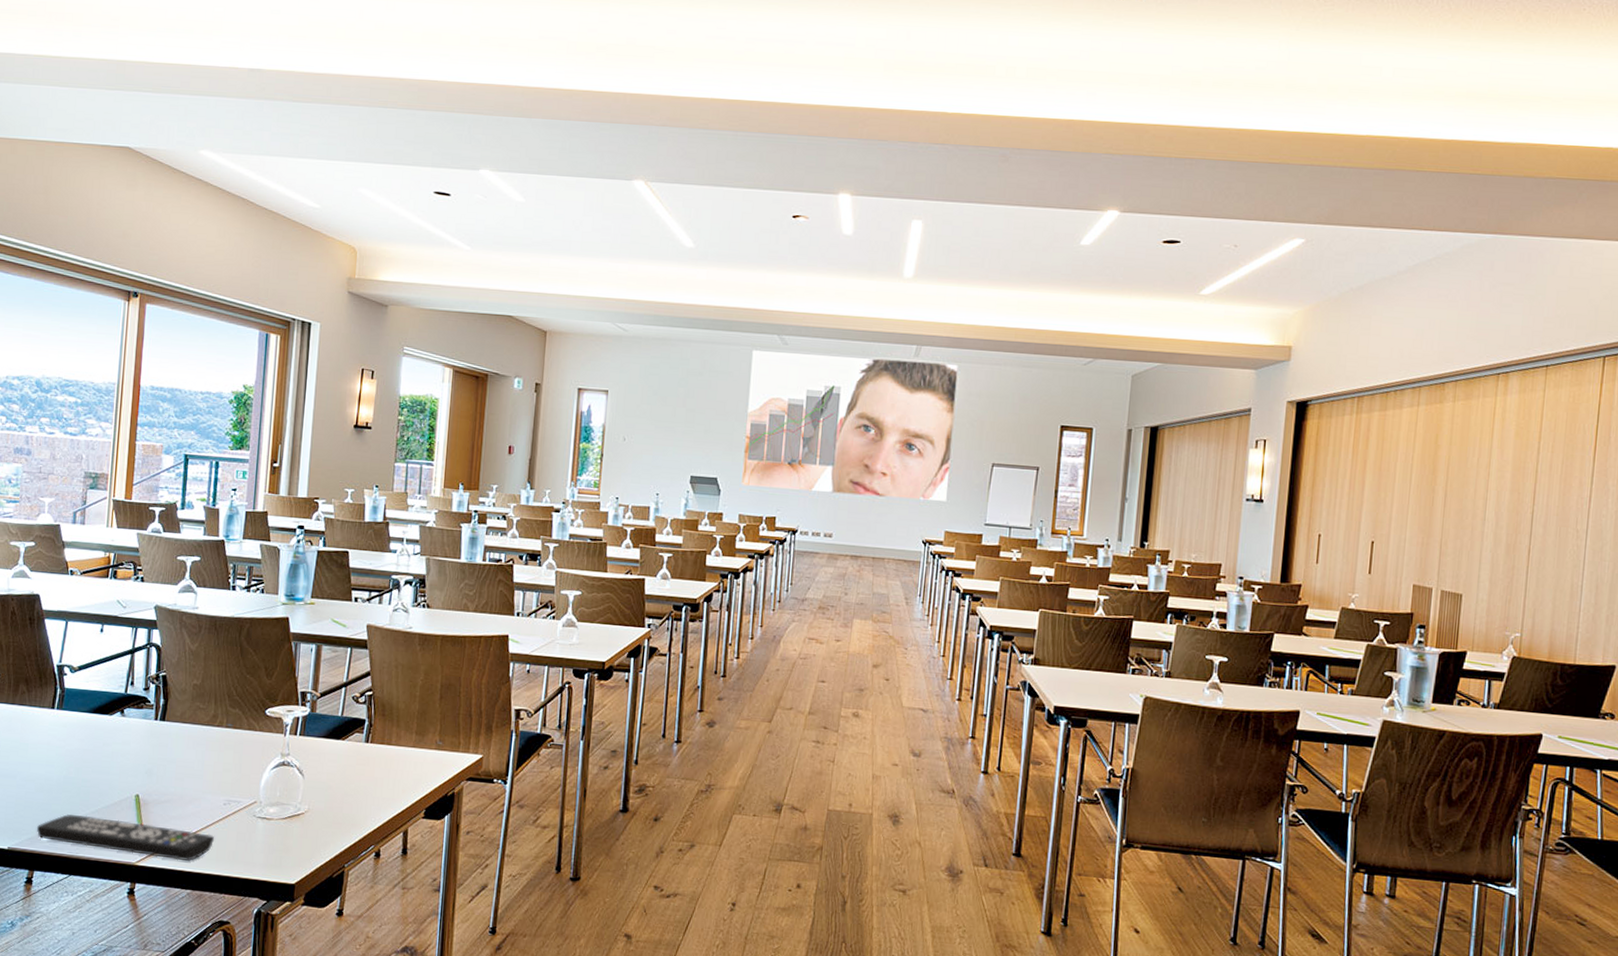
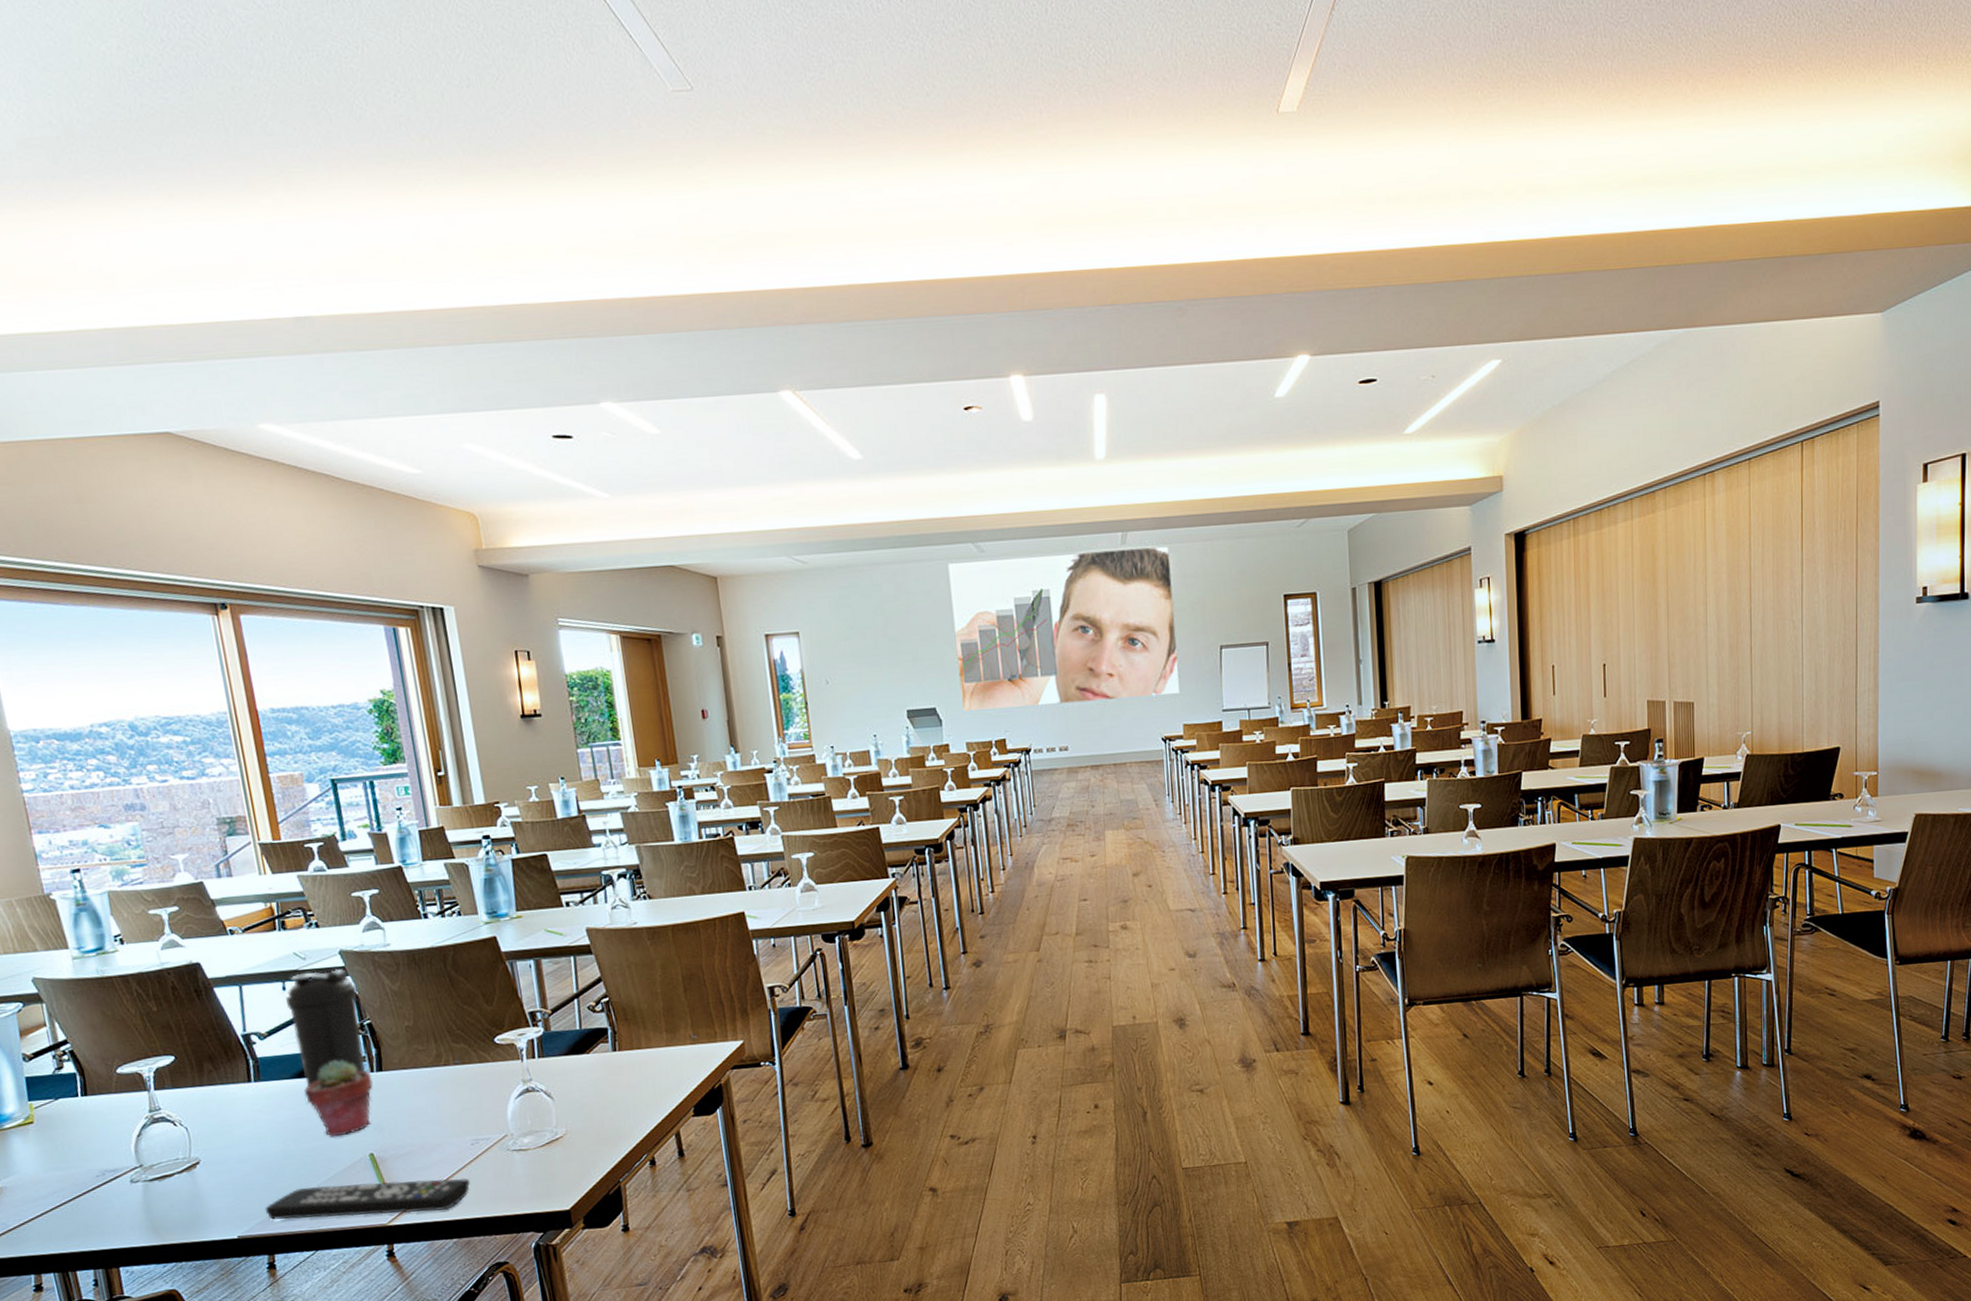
potted succulent: none [94,702,155,773] -> present [304,1059,373,1137]
water bottle: none [99,619,161,723] -> present [286,969,365,1087]

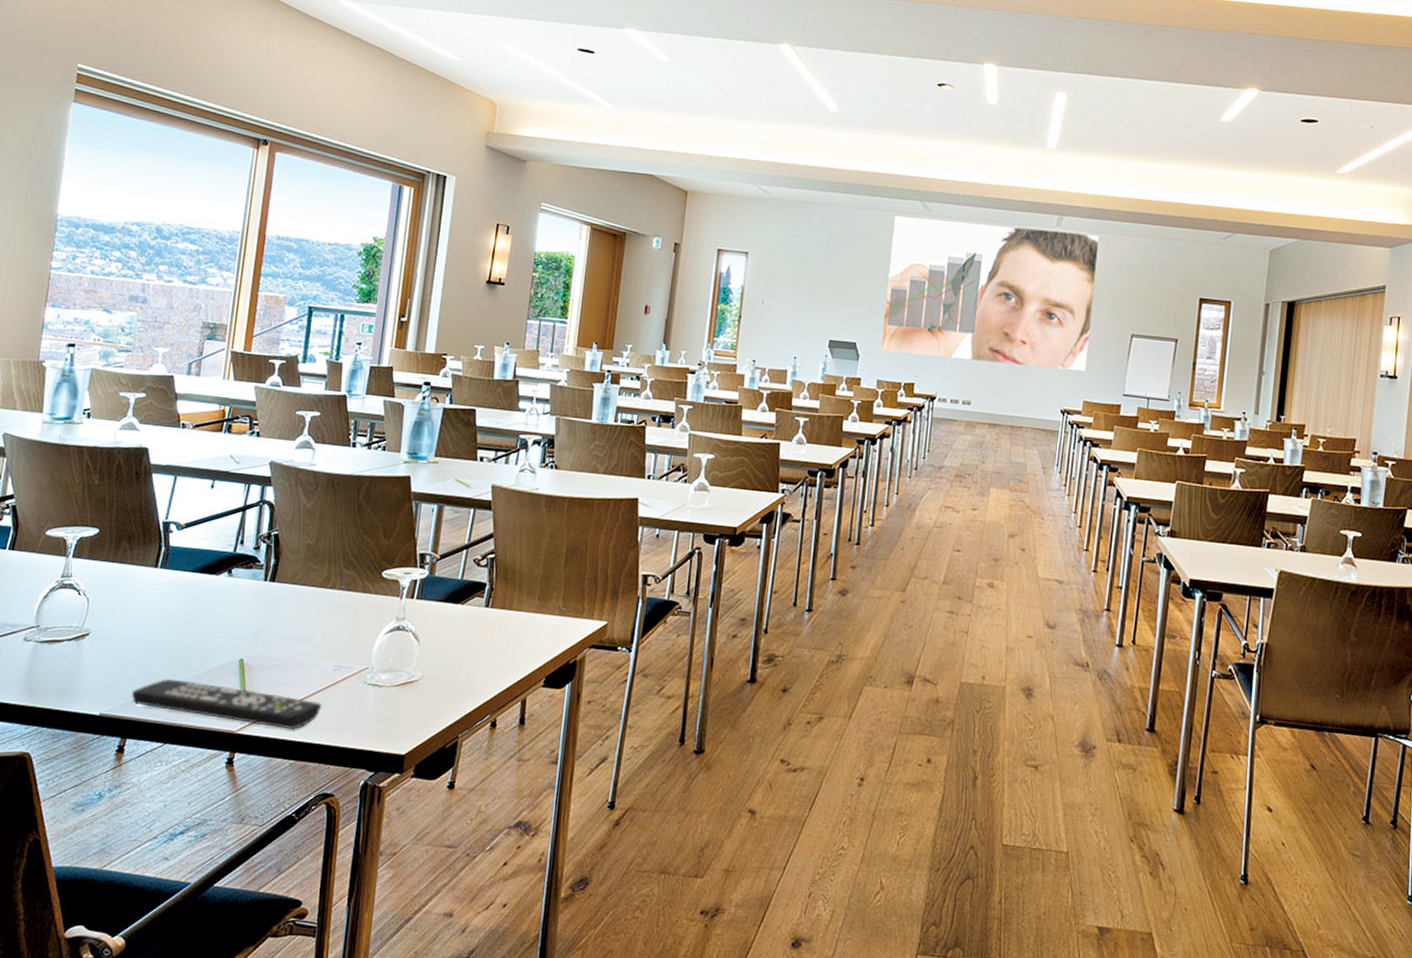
water bottle: present [286,969,365,1087] -> none [204,475,275,583]
potted succulent: present [304,1059,373,1137] -> none [199,562,264,636]

